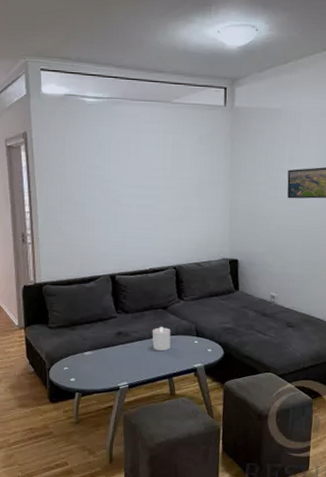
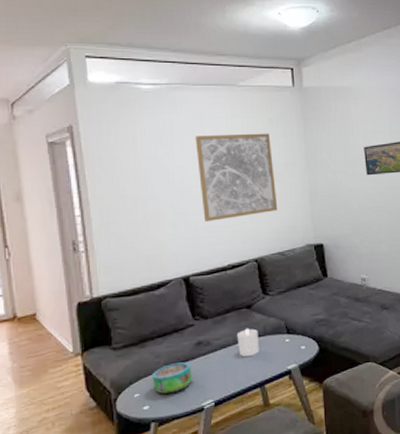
decorative bowl: none [79,347,112,372] -> present [152,362,193,395]
wall art: none [129,148,199,229] -> present [195,133,278,222]

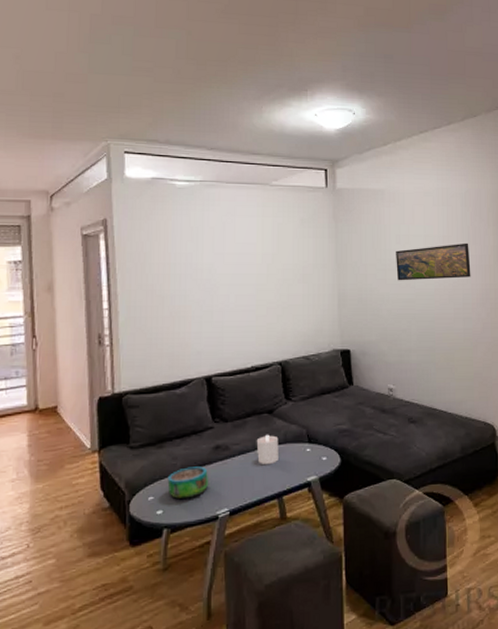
wall art: present [195,133,278,222] -> none [225,233,305,322]

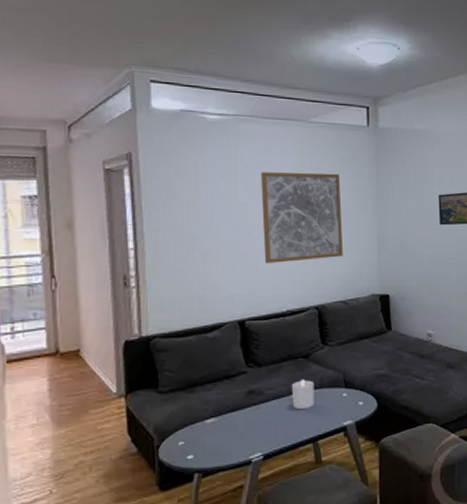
decorative bowl: present [167,466,209,500] -> none [198,411,242,445]
wall art: none [225,233,305,322] -> present [260,172,344,264]

